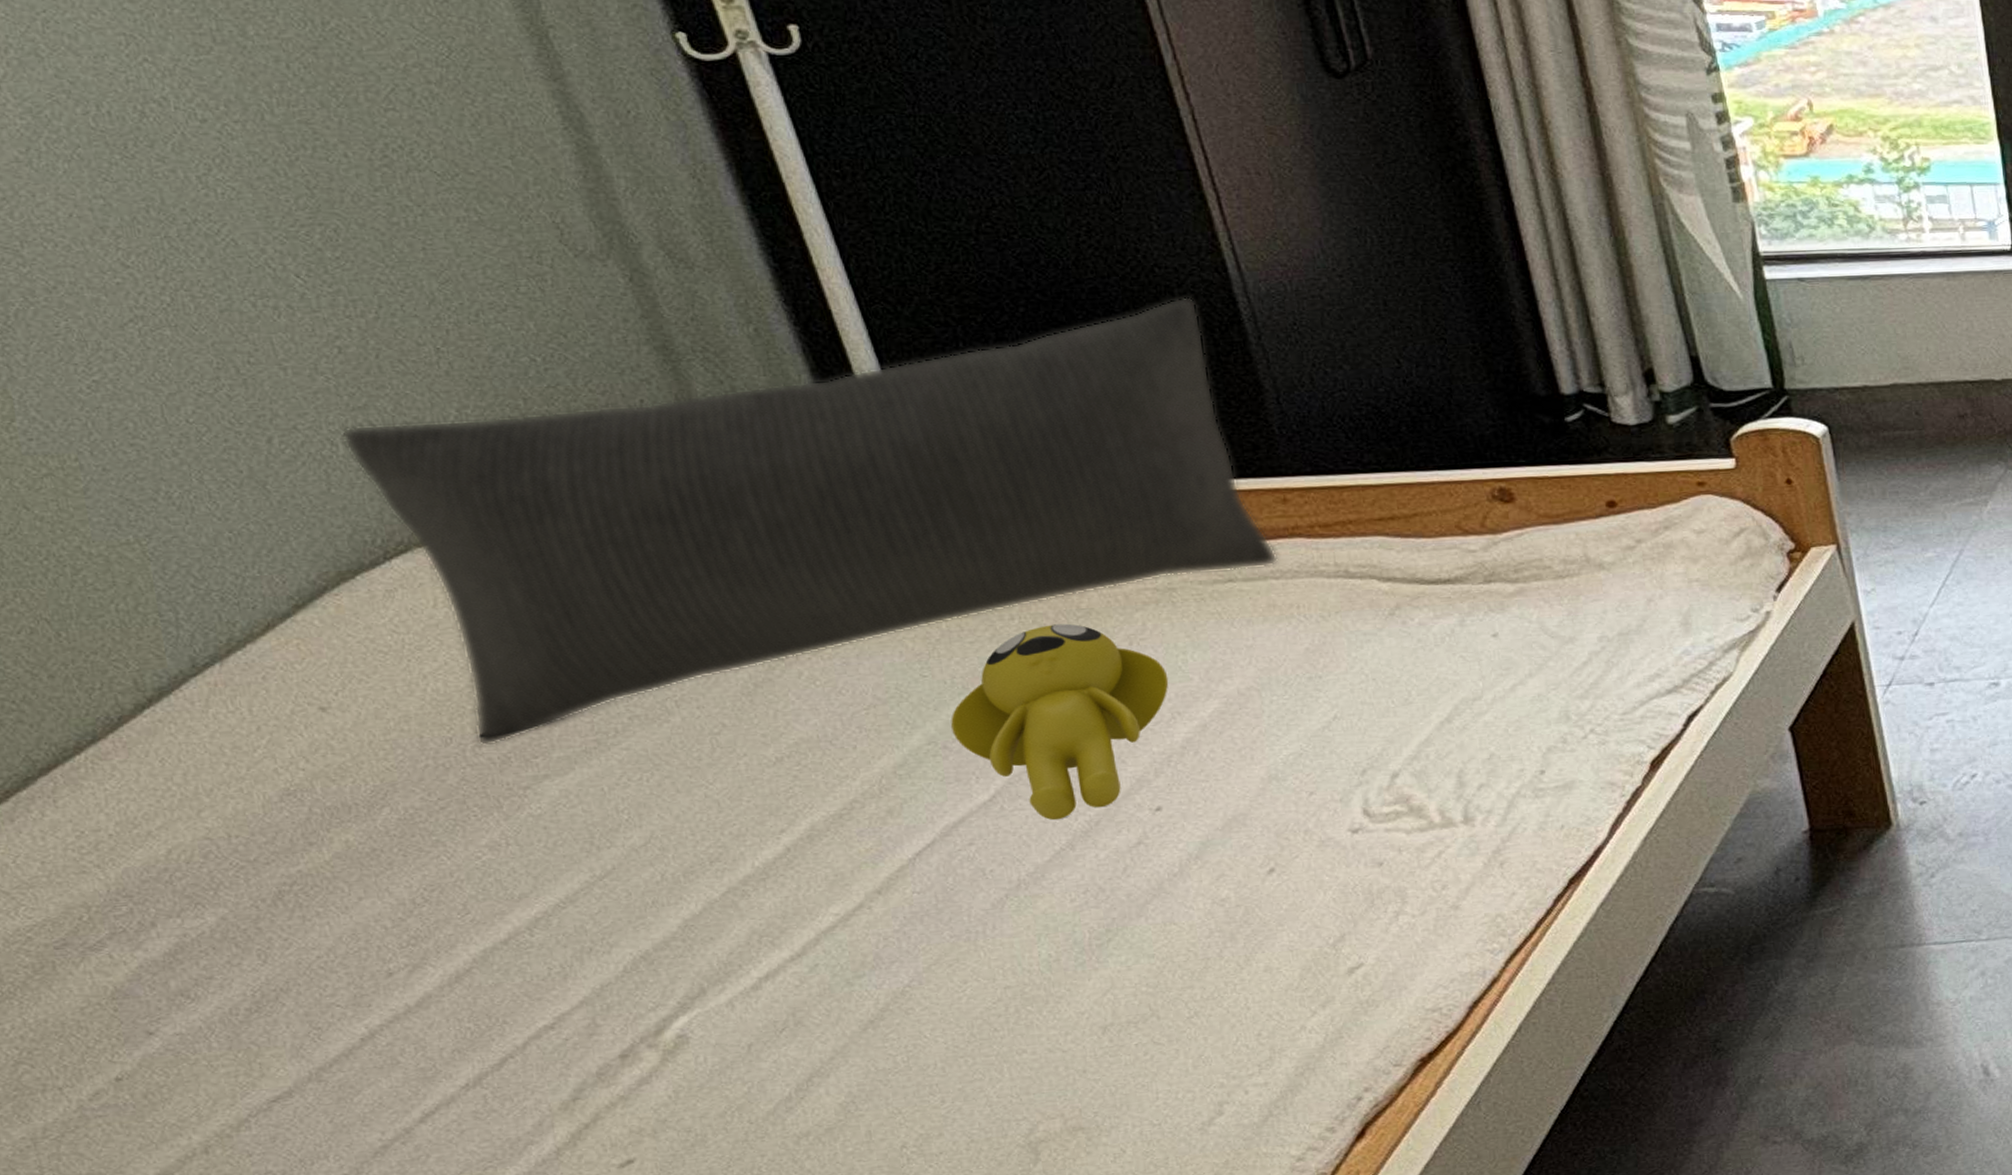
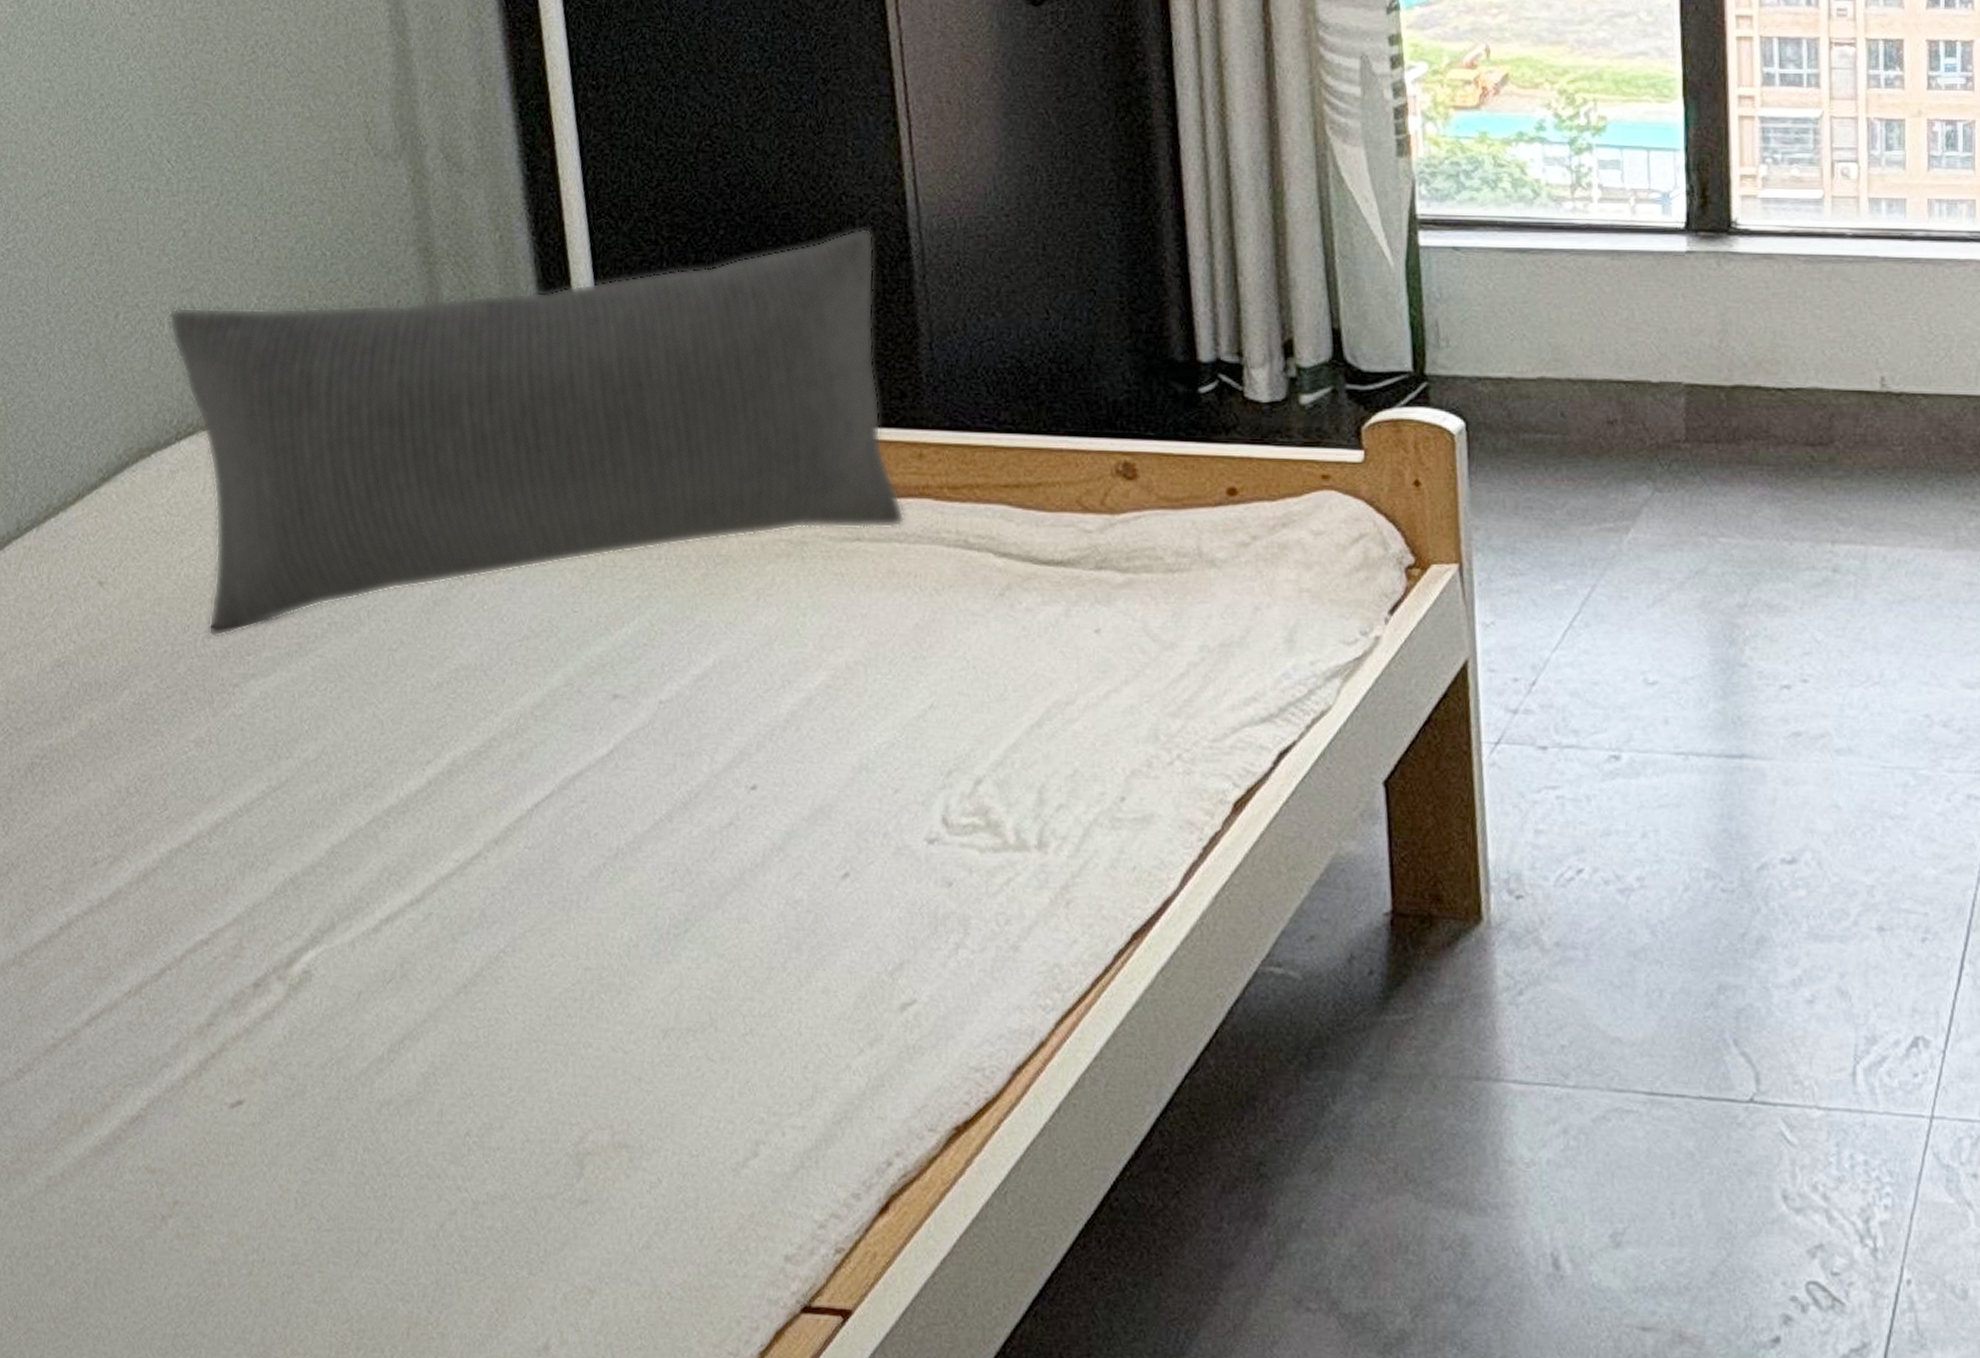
stuffed animal: present [951,623,1169,820] -> none [588,569,786,785]

